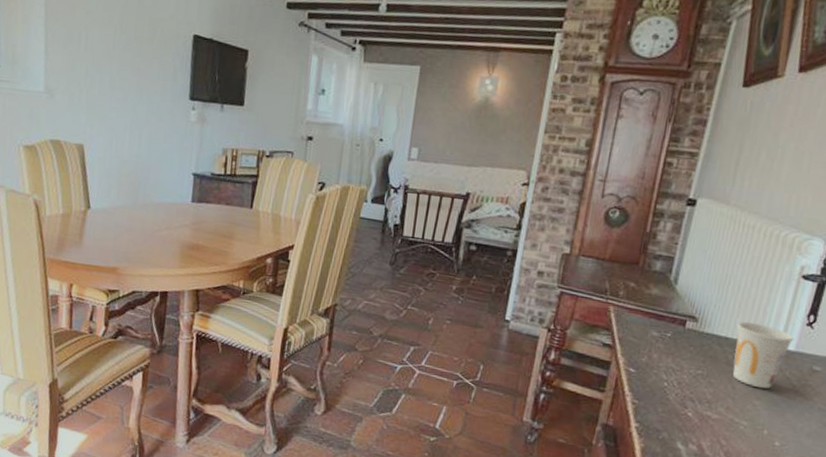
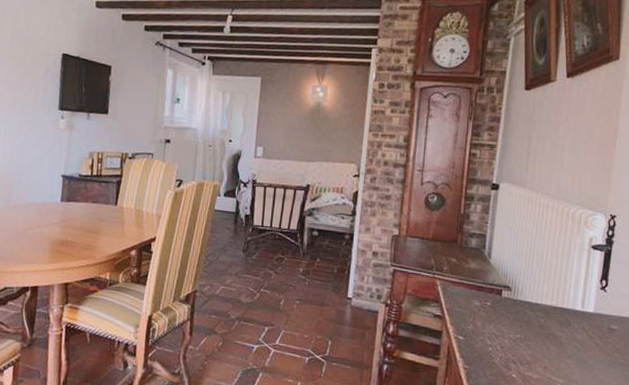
cup: present [733,322,795,389] -> none [544,289,592,349]

